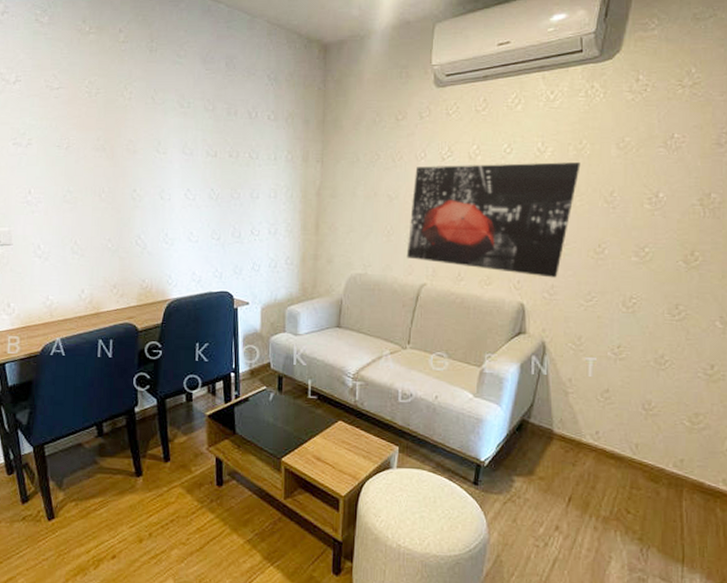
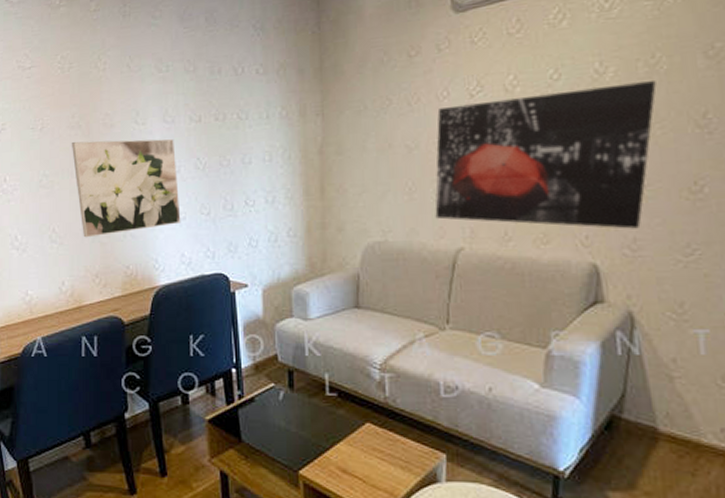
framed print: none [96,162,194,252] -> present [72,138,181,238]

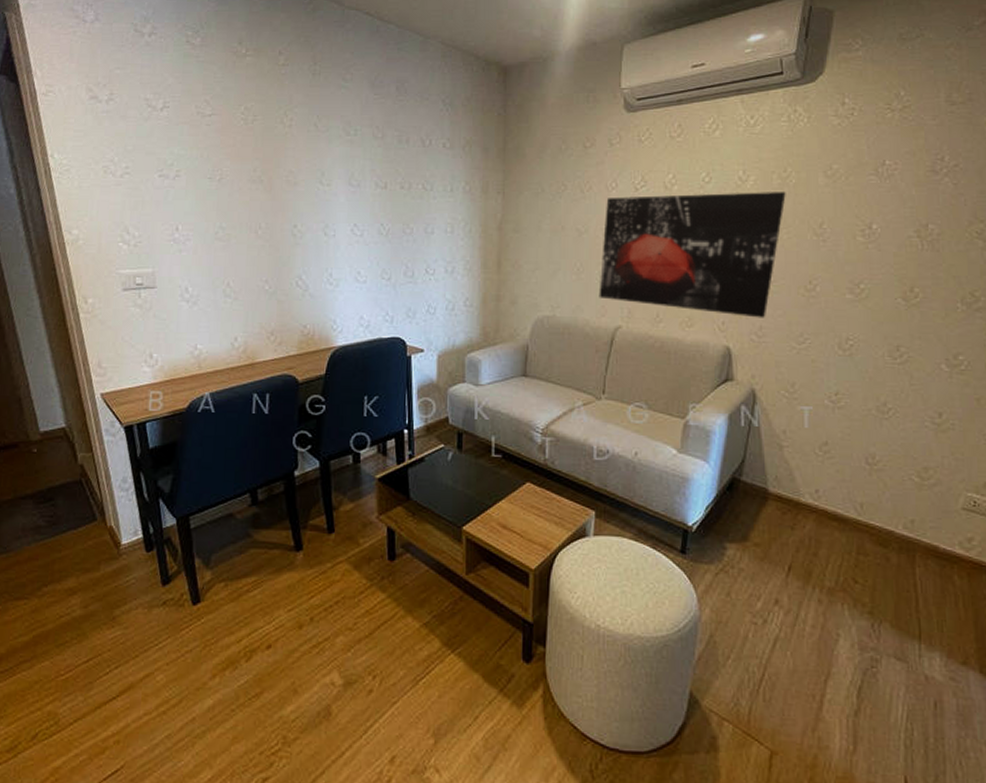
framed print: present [72,138,181,238] -> none [252,195,362,295]

